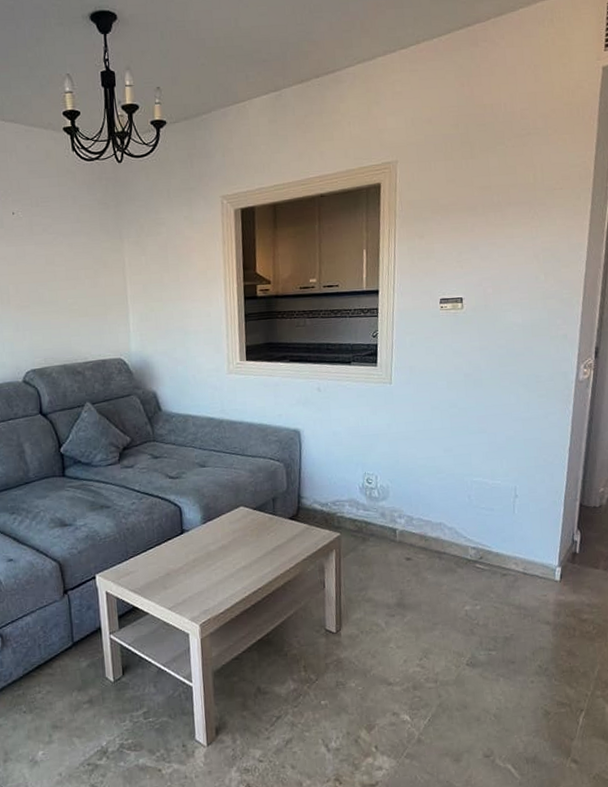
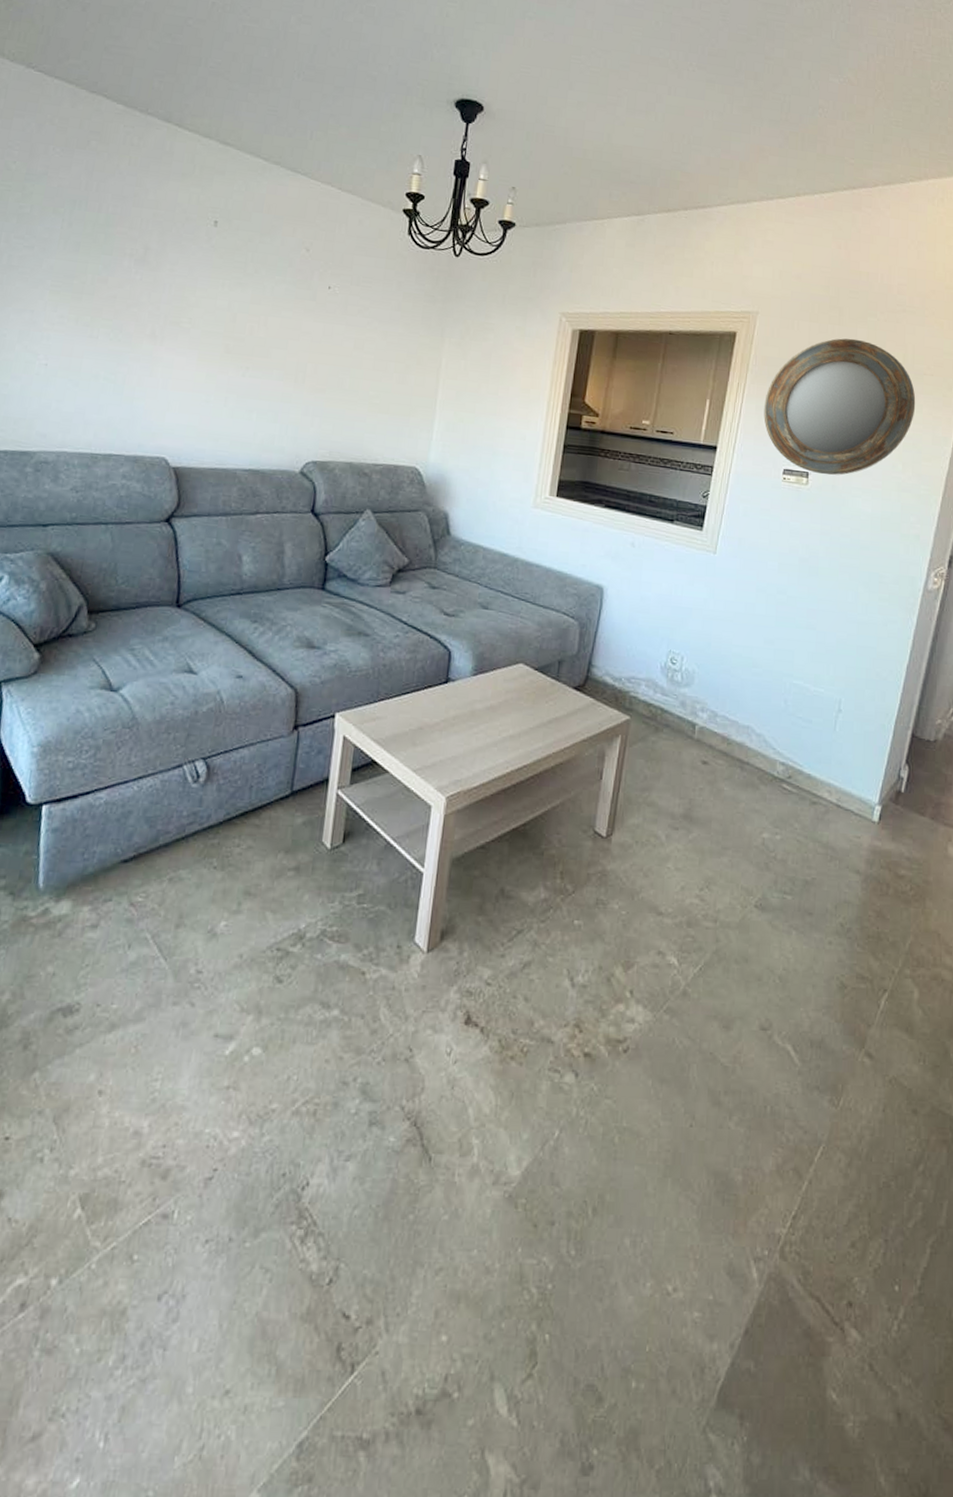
home mirror: none [414,168,550,298] -> present [764,338,916,475]

